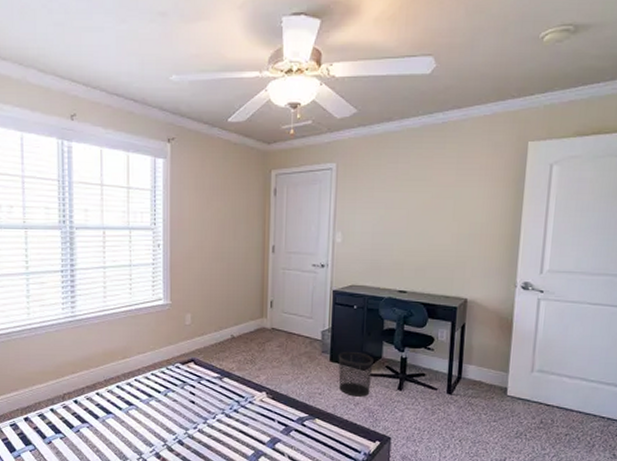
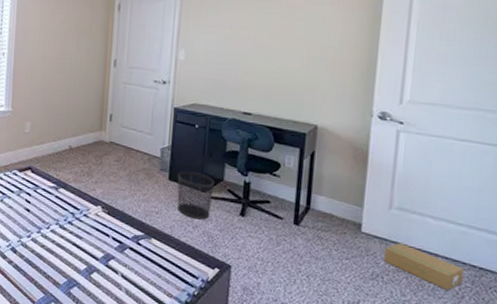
box: none [527,402,595,440] -> present [384,242,465,290]

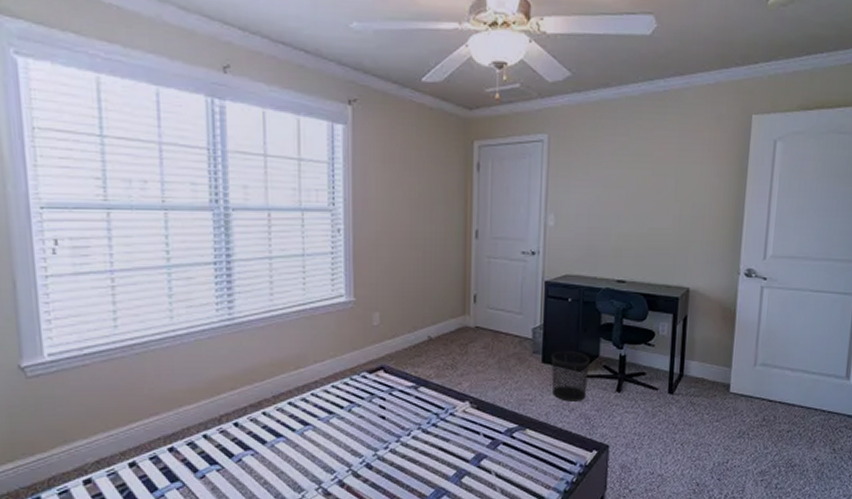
box: present [384,242,465,290] -> none [750,397,816,437]

